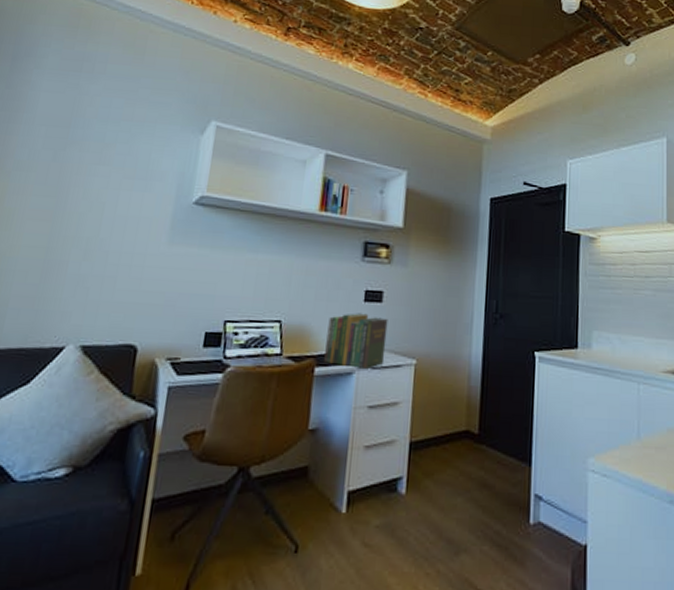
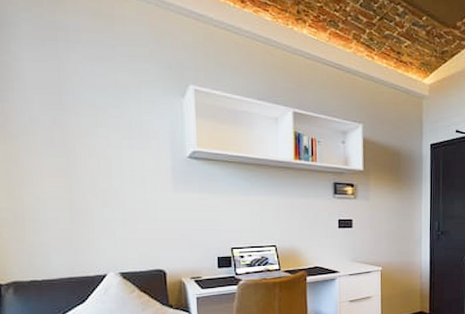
books: present [324,313,388,369] -> none [313,236,358,275]

